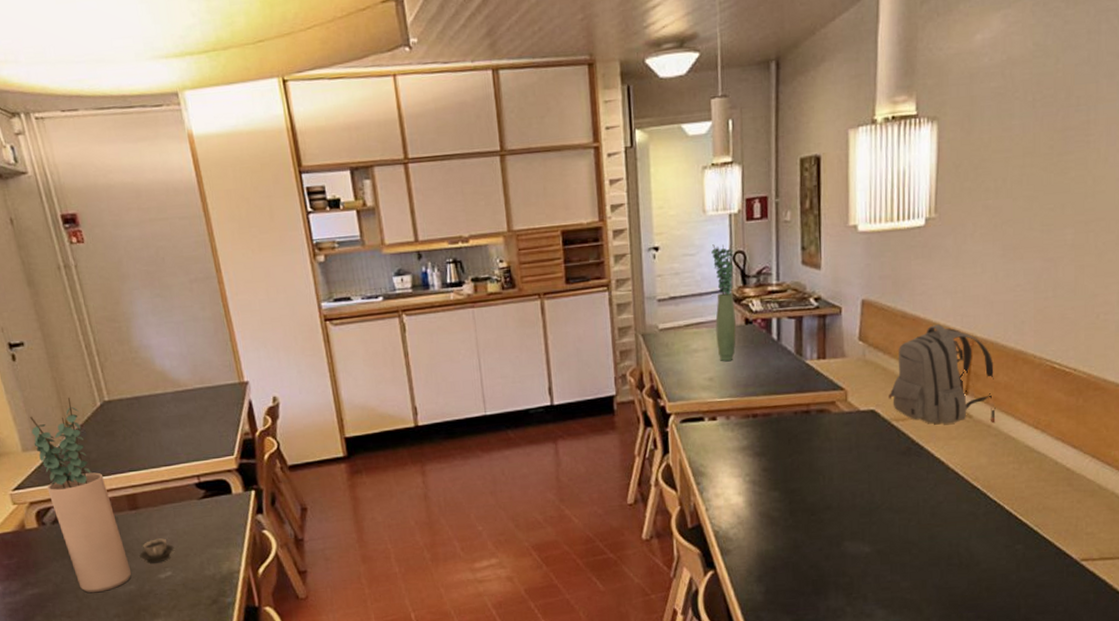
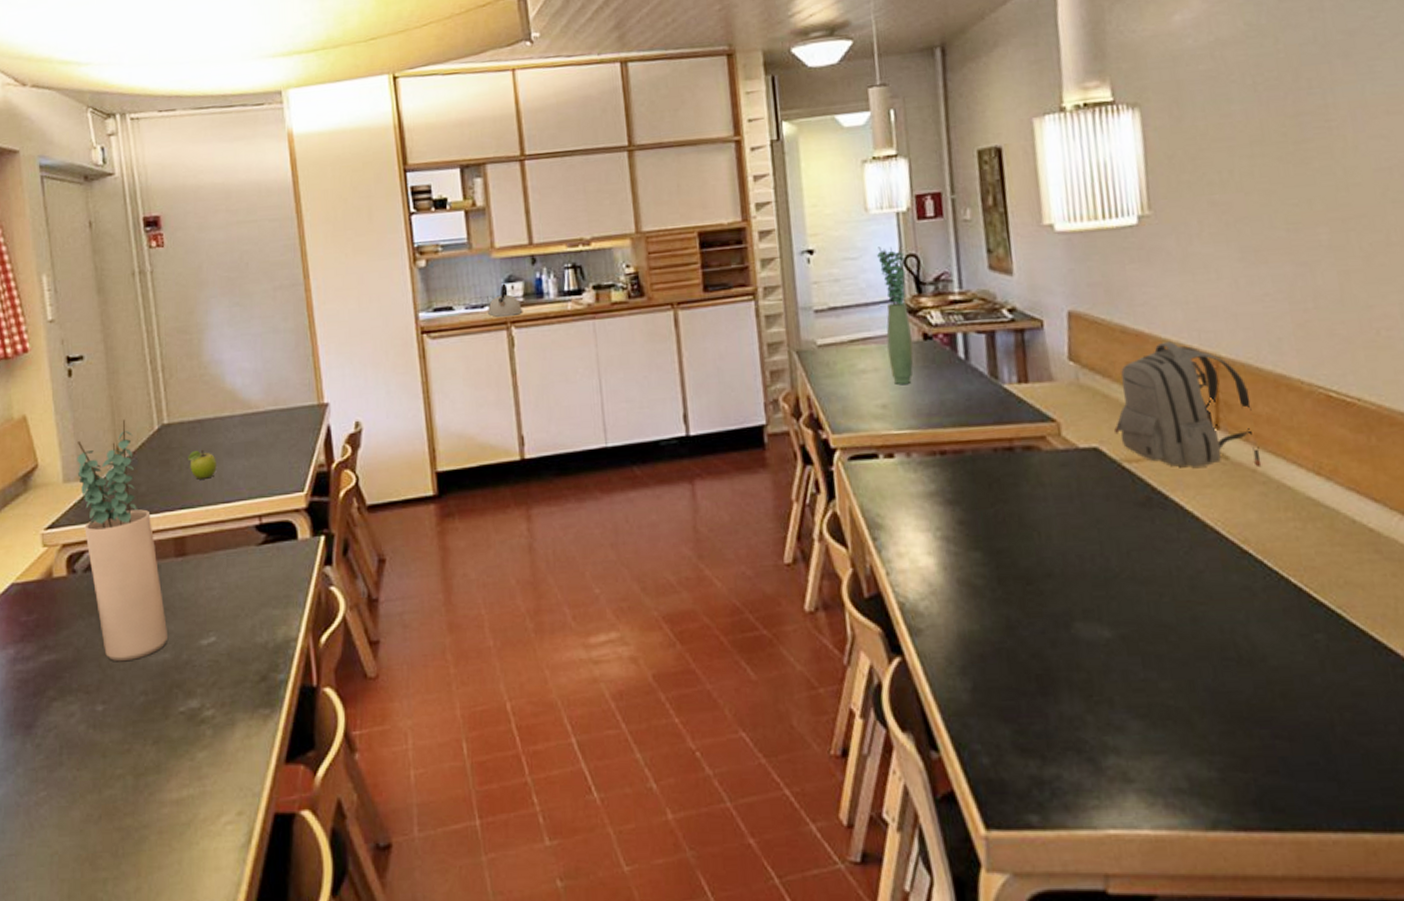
fruit: none [129,422,156,447] -> present [187,449,217,480]
cup: present [139,538,174,563] -> none [180,593,223,625]
kettle: none [382,276,411,307] -> present [488,283,522,318]

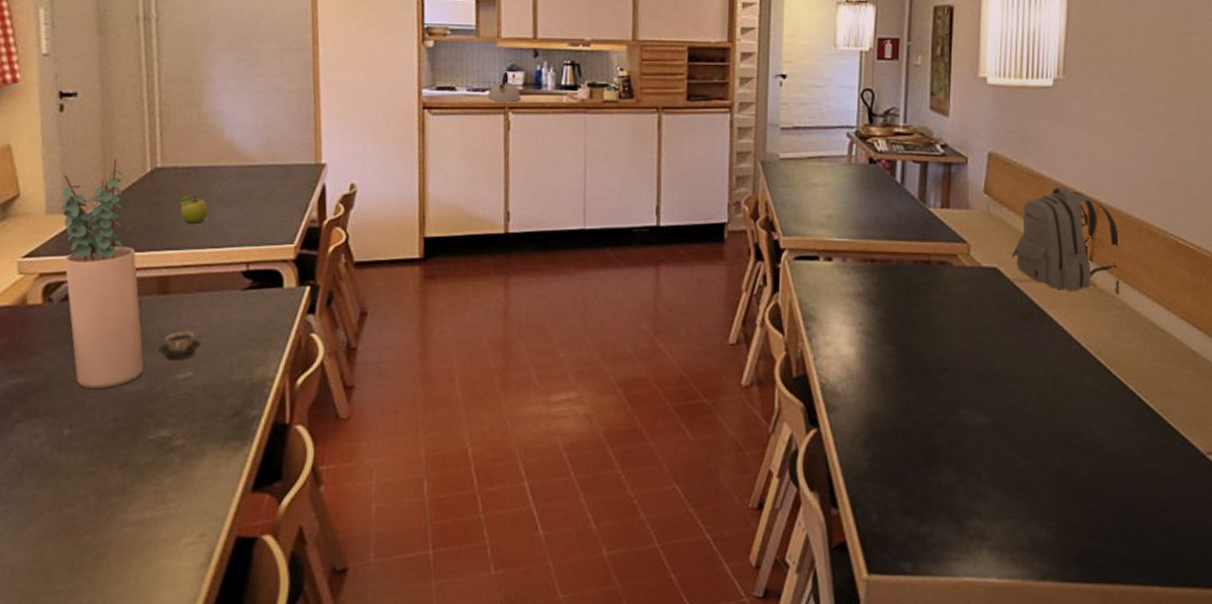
cup: none [180,593,223,625] -> present [158,331,202,360]
vase: present [877,246,914,386] -> none [838,79,863,200]

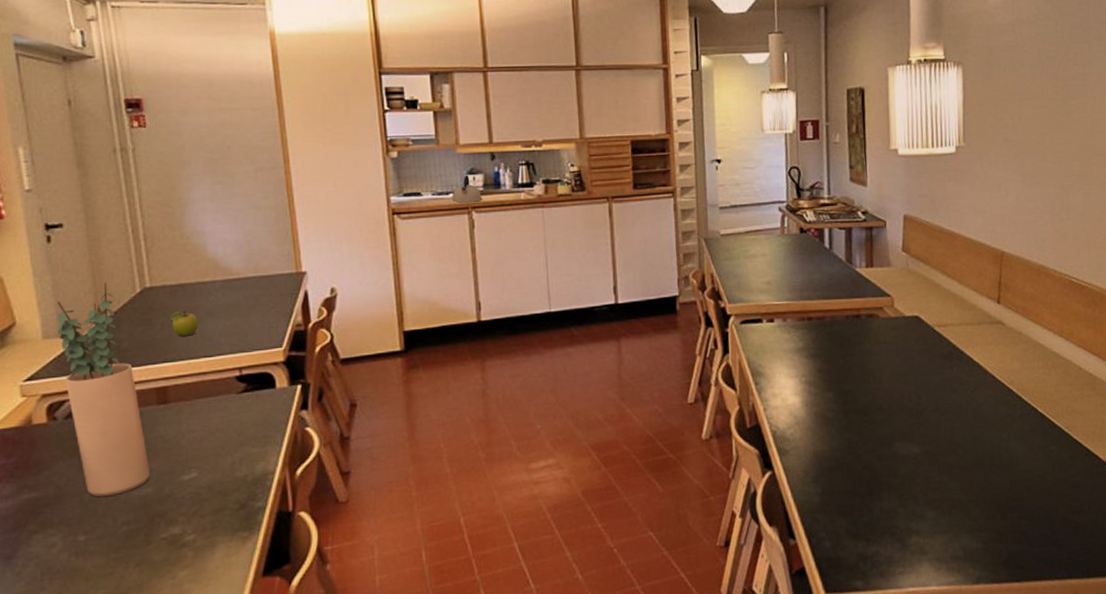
cup: present [158,331,202,360] -> none [162,435,204,464]
backpack: present [1012,186,1120,295] -> none [930,240,1025,331]

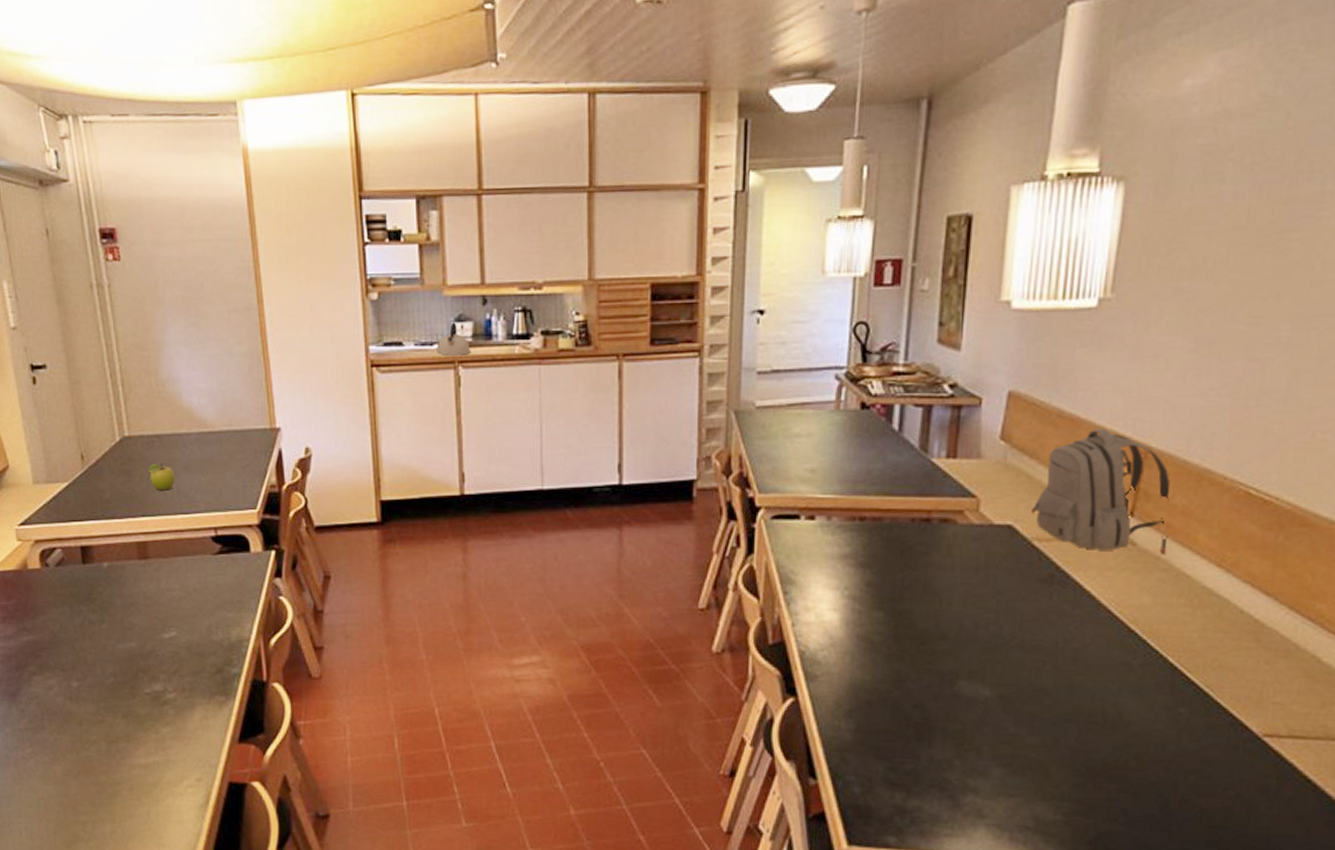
vase: present [56,283,151,498] -> none [44,429,134,647]
backpack: none [930,240,1025,331] -> present [1031,428,1170,556]

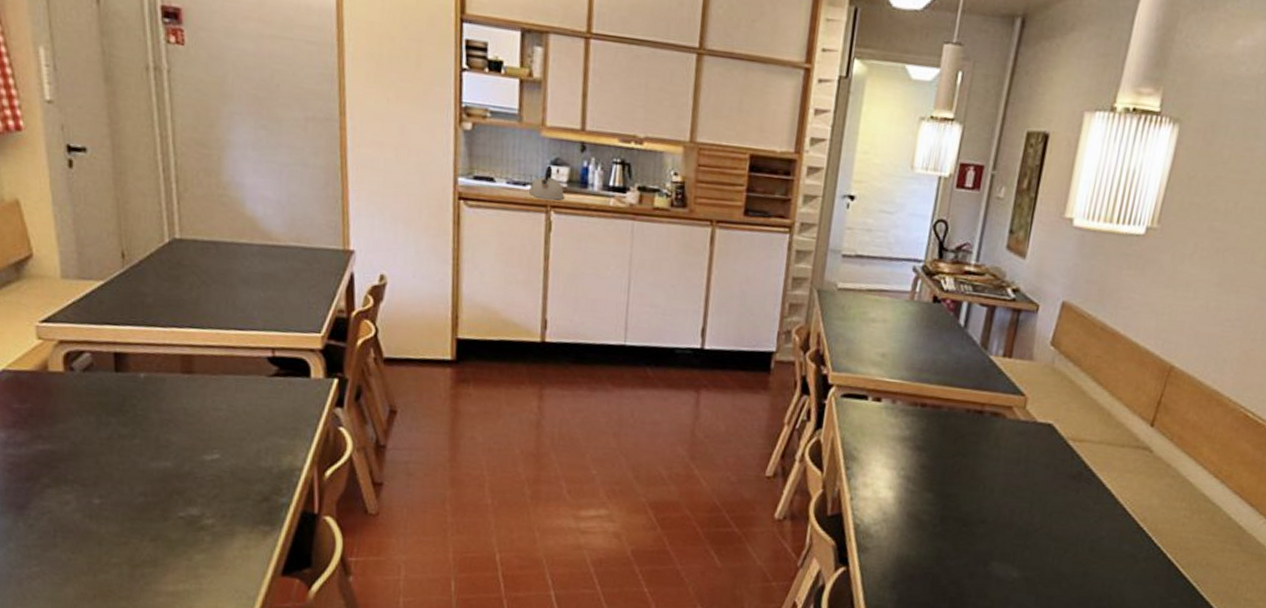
fruit: present [147,463,175,491] -> none [199,272,231,303]
backpack: present [1031,428,1170,556] -> none [1070,344,1186,464]

